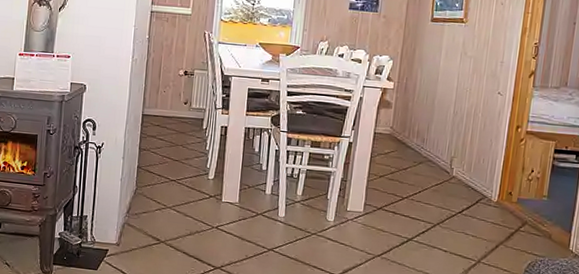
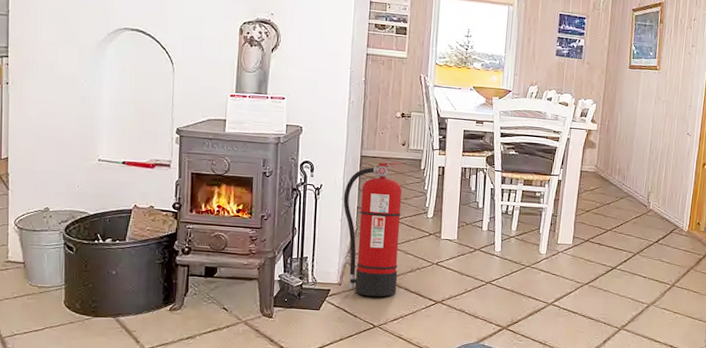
fire extinguisher: none [123,121,191,260] -> present [343,162,410,297]

